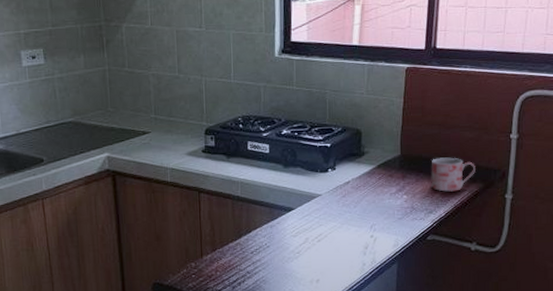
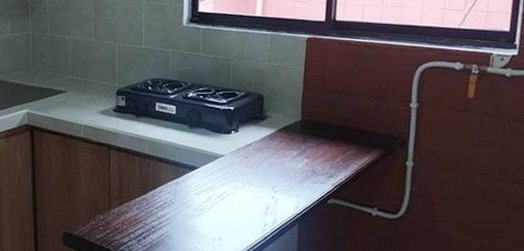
mug: present [430,157,475,192] -> none [330,124,376,157]

